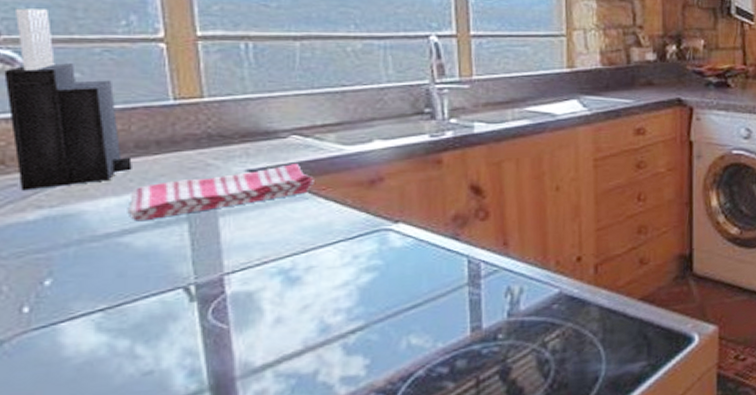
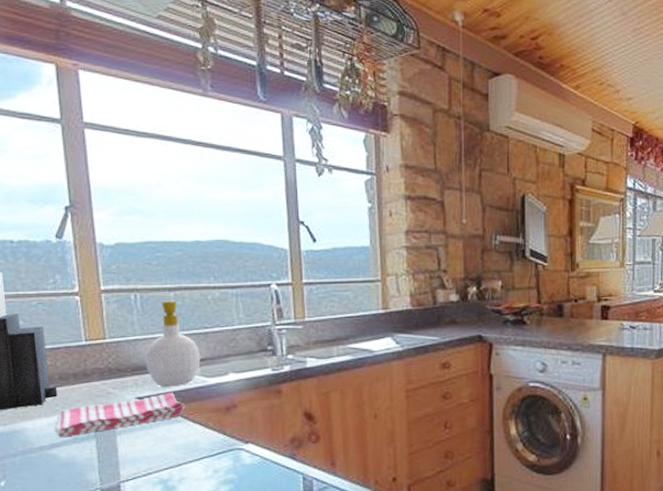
soap bottle: none [260,51,336,157] -> present [145,300,201,387]

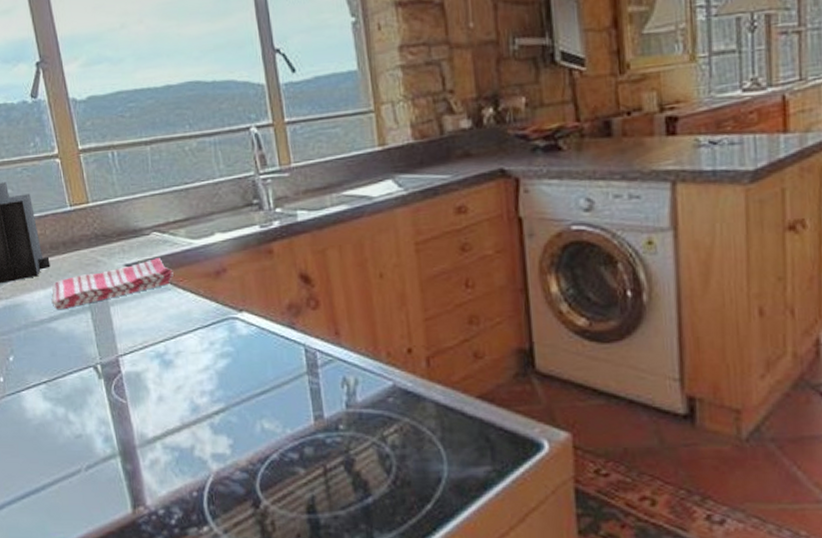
soap bottle: present [145,300,201,387] -> none [129,155,185,252]

